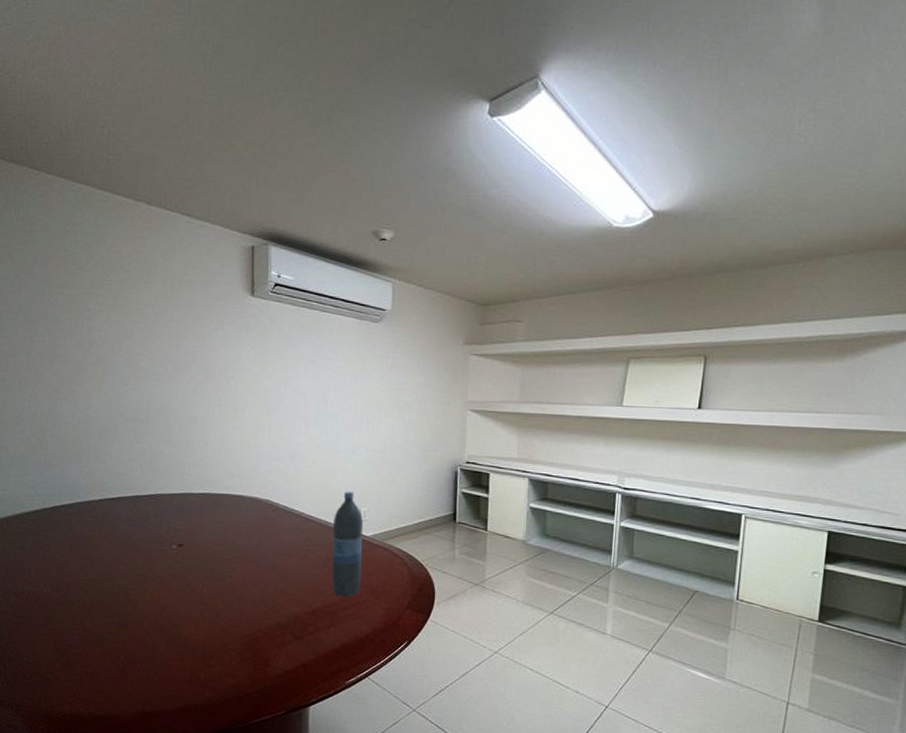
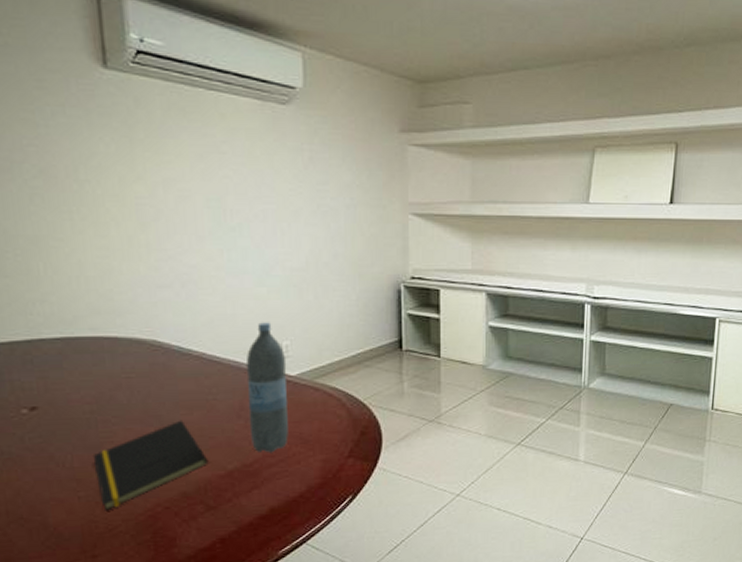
notepad: none [217,564,299,631] -> present [92,420,209,511]

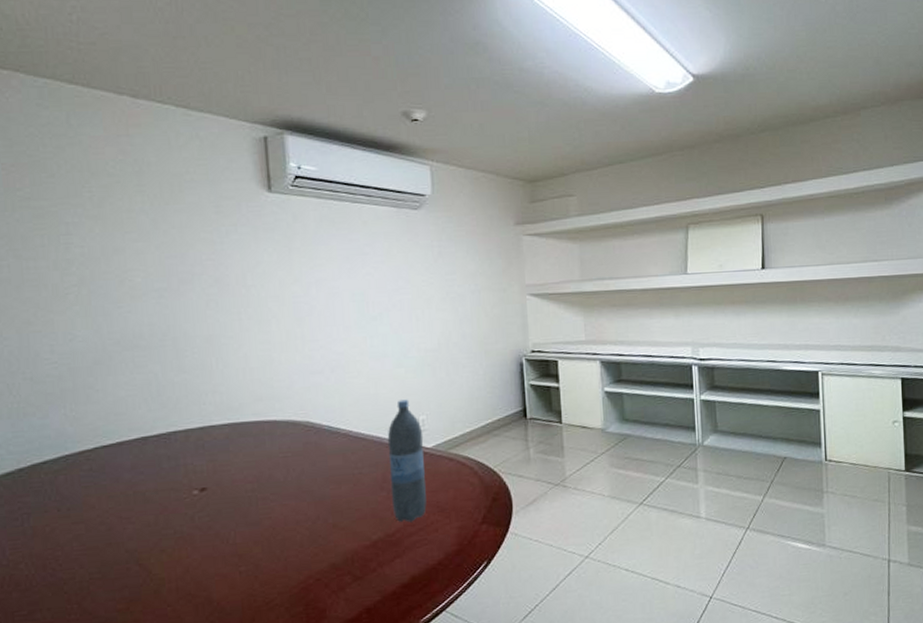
notepad: present [92,420,209,511] -> none [253,494,355,585]

